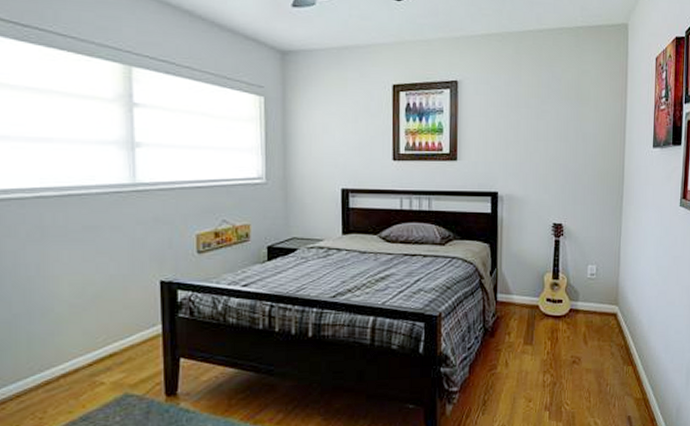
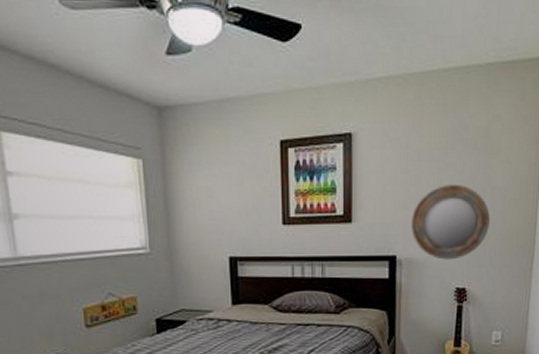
home mirror: none [511,128,582,197] -> present [411,184,490,260]

